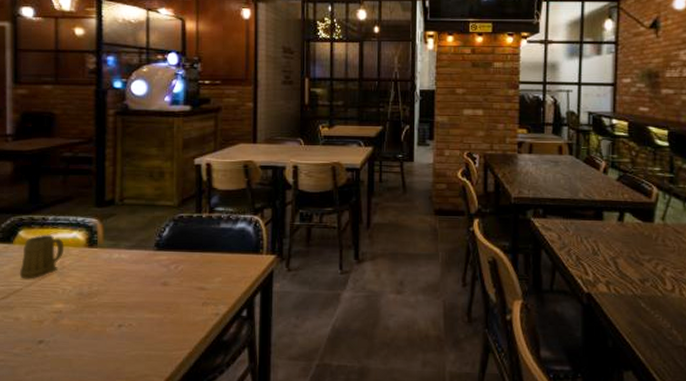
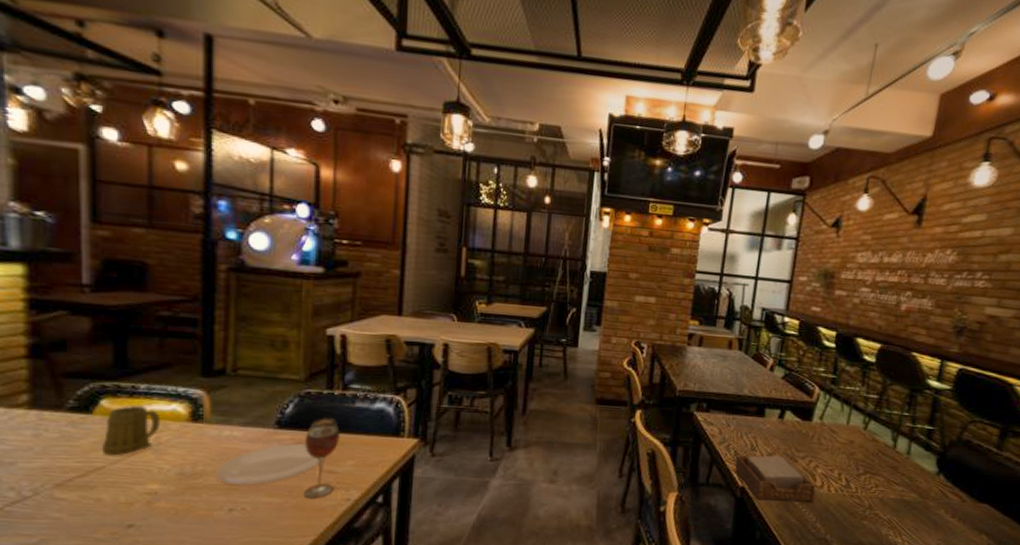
plate: none [108,264,193,304] -> present [216,444,320,486]
wineglass: none [179,239,208,313] -> present [303,418,340,498]
napkin holder: none [577,259,667,307] -> present [735,454,816,502]

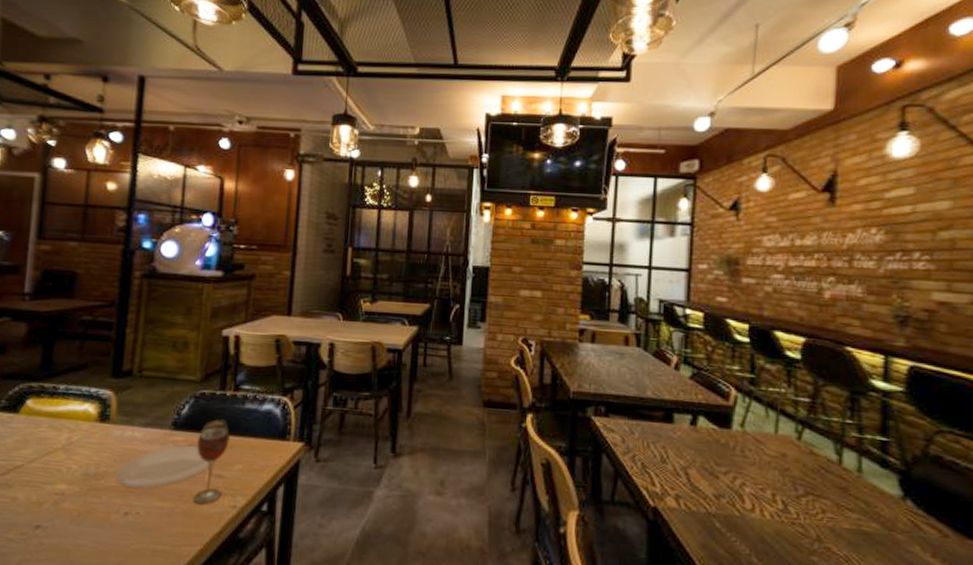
beer mug: present [101,405,161,456] -> none [22,405,74,455]
napkin holder: present [735,454,816,502] -> none [643,467,746,529]

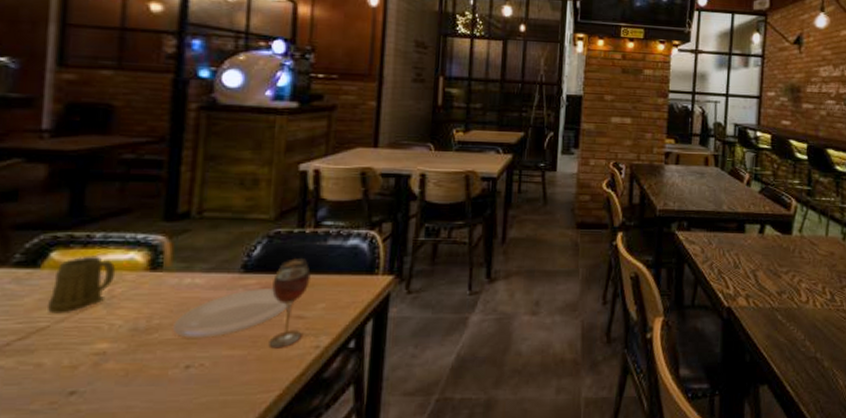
beer mug: none [22,405,74,455] -> present [46,255,116,314]

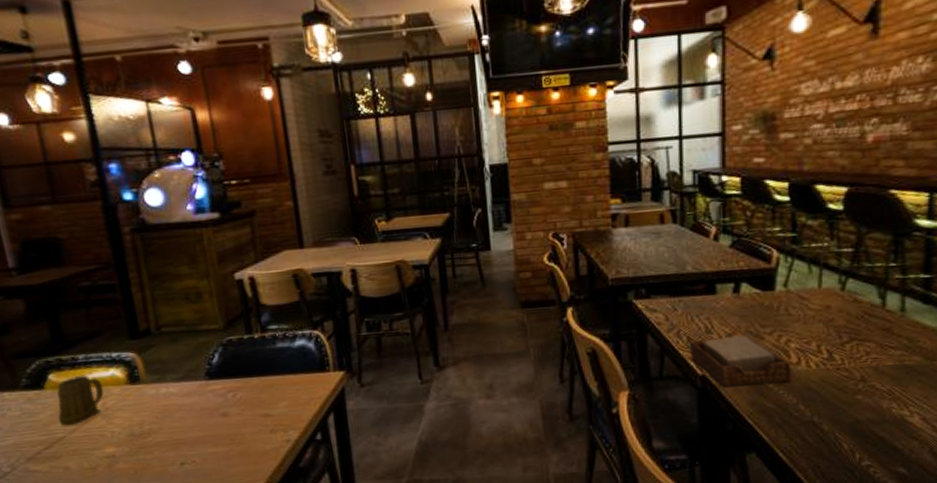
plate: present [173,289,288,339] -> none [162,392,255,440]
wineglass: present [269,258,311,347] -> none [235,362,273,443]
napkin holder: none [719,272,802,319] -> present [689,335,793,387]

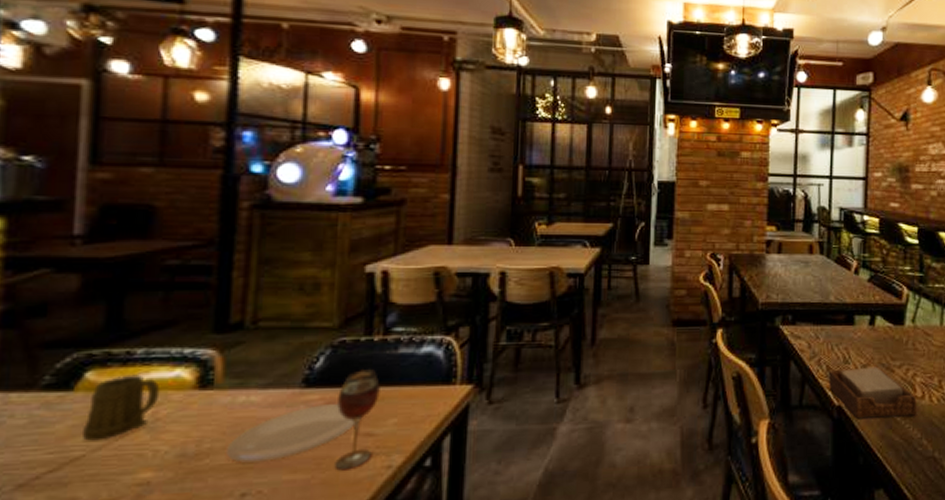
plate: none [162,392,255,440] -> present [226,404,356,464]
wineglass: none [235,362,273,443] -> present [334,369,380,469]

